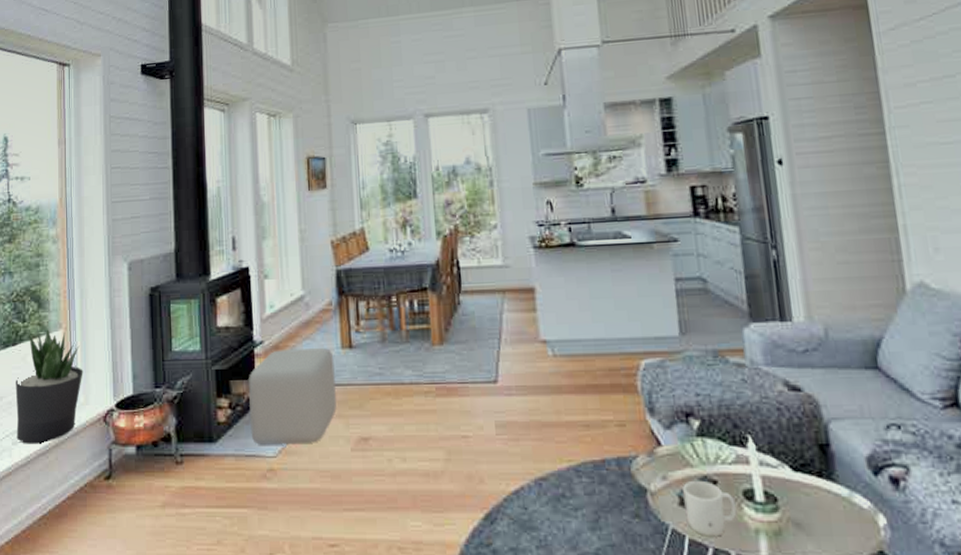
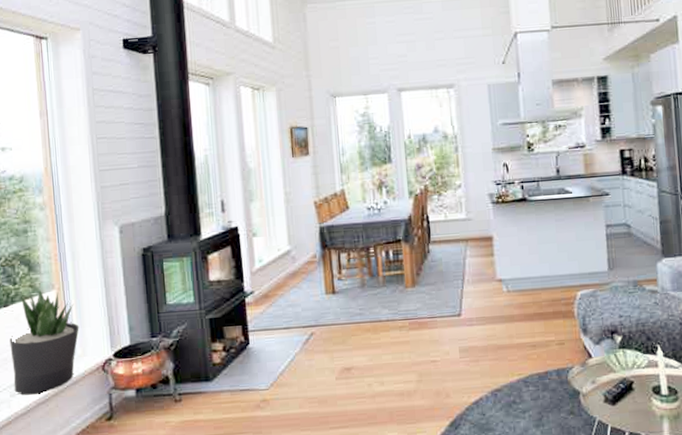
pouf: present [249,348,337,445] -> none [241,295,322,381]
mug: present [682,480,737,537] -> none [607,382,648,424]

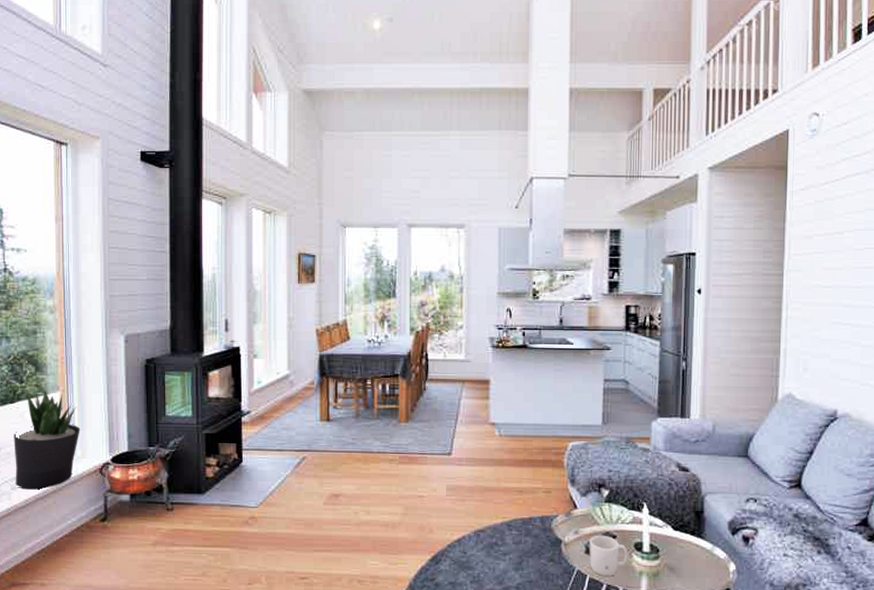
mug: none [607,382,648,424] -> present [589,535,628,577]

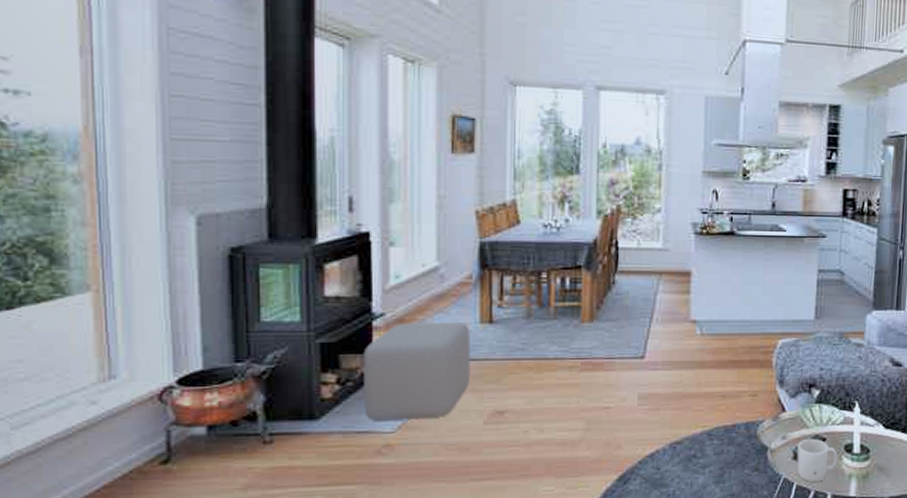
planter: present [14,386,80,490] -> none [13,284,126,428]
pouf: none [236,419,313,498] -> present [364,323,470,421]

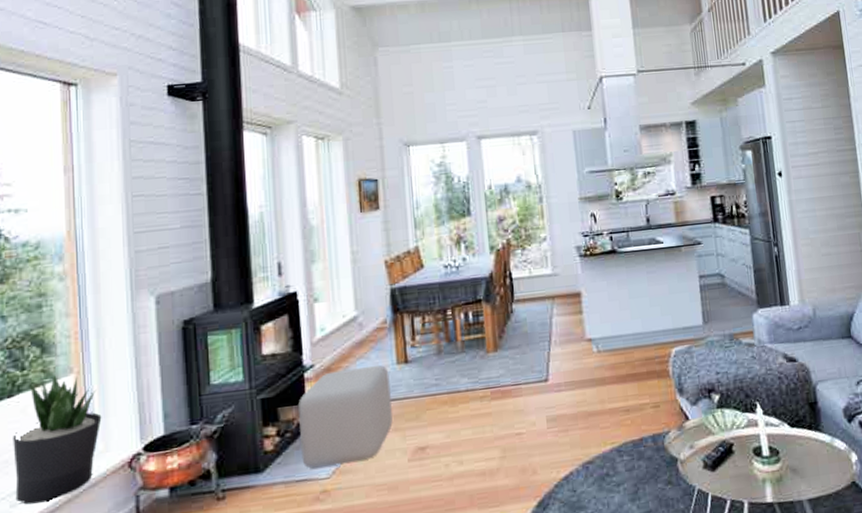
planter: none [13,284,126,428] -> present [13,371,102,504]
mug: present [797,438,838,483] -> none [706,444,749,492]

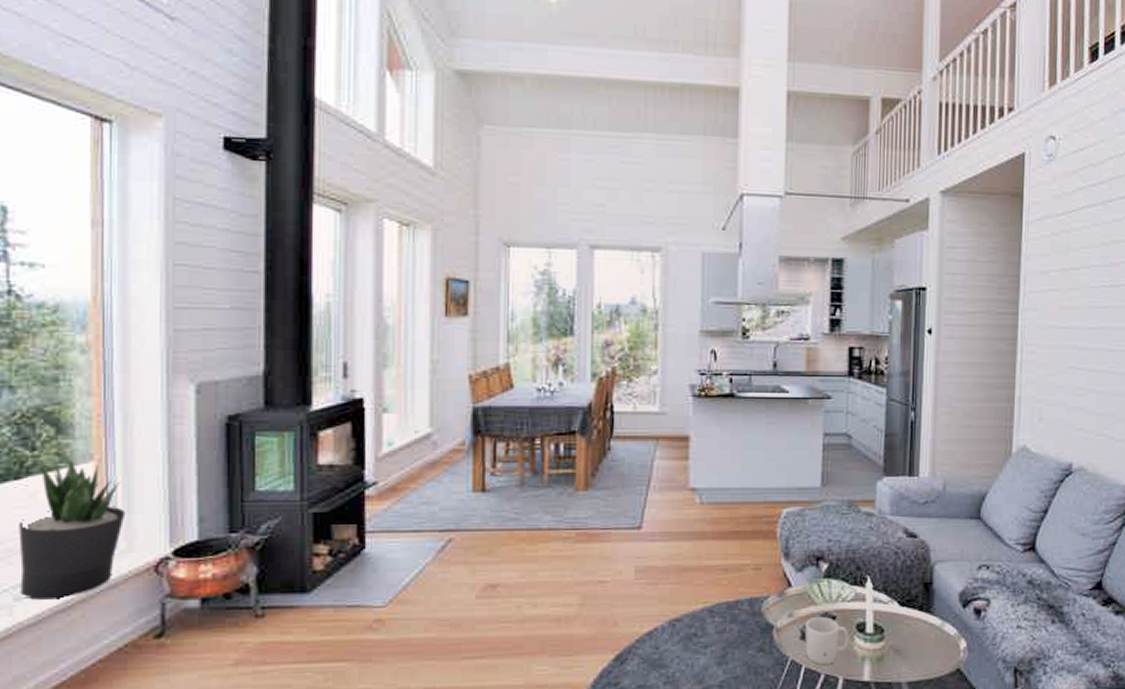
pouf: present [298,365,393,469] -> none [355,491,463,595]
mug: none [706,444,749,492] -> present [805,616,849,665]

